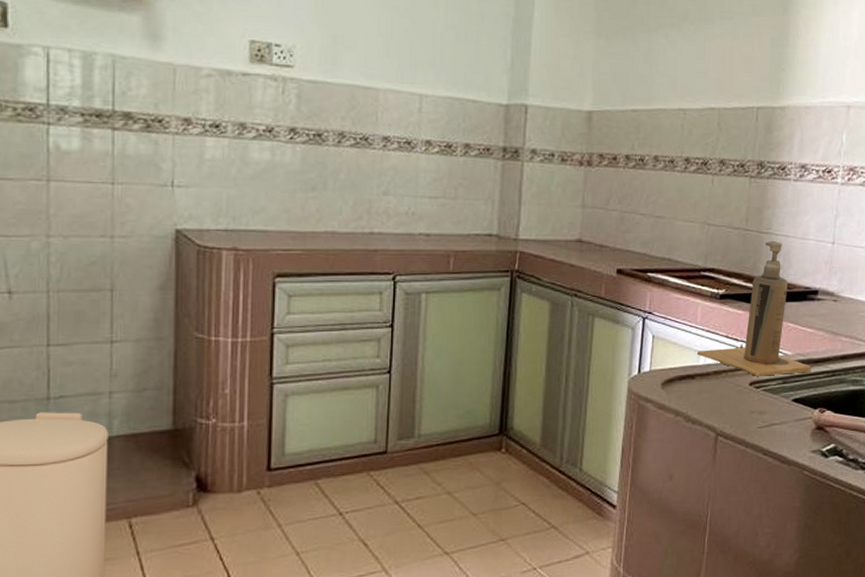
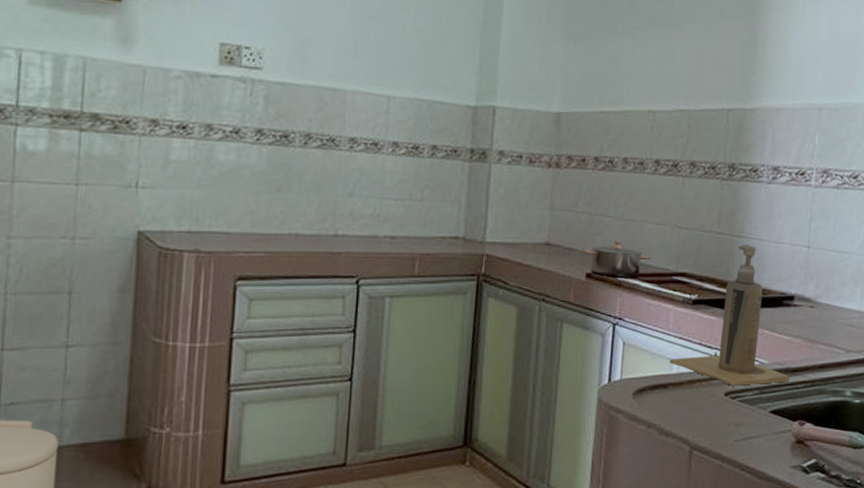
cooking pot: none [613,237,681,274] -> present [582,241,652,278]

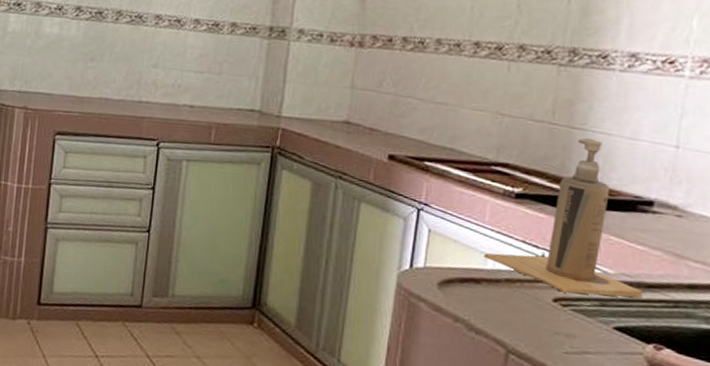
cooking pot: present [582,241,652,278] -> none [385,124,466,165]

